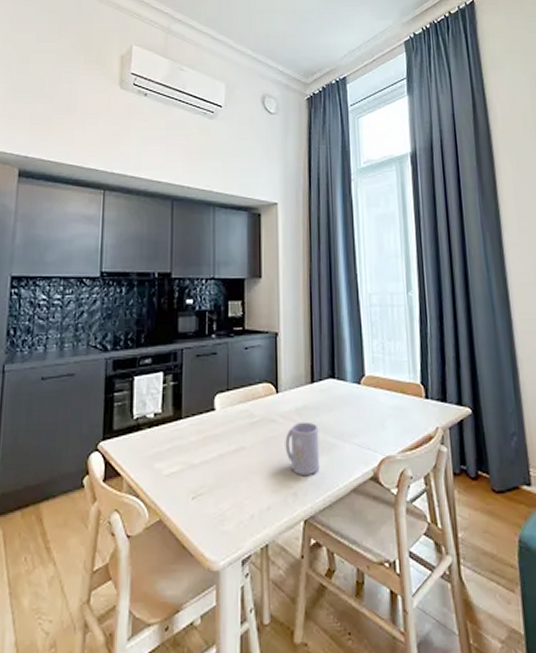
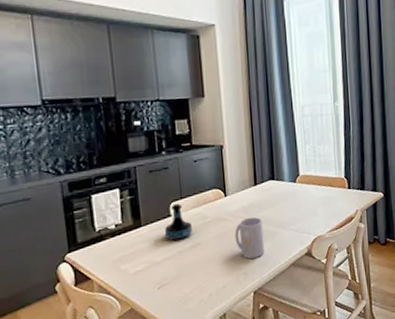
tequila bottle: none [207,396,237,440] -> present [165,203,192,241]

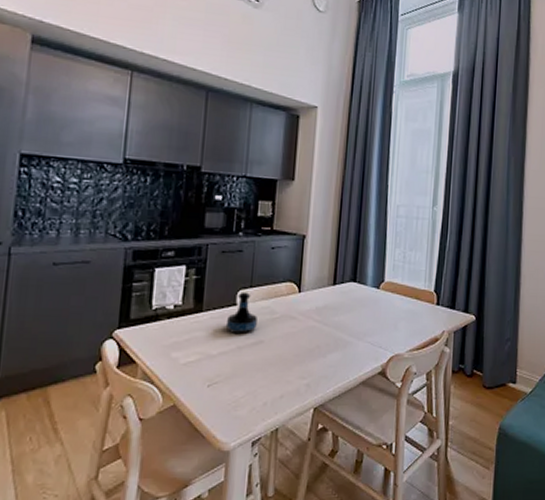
mug: present [234,217,265,259] -> none [302,320,336,368]

